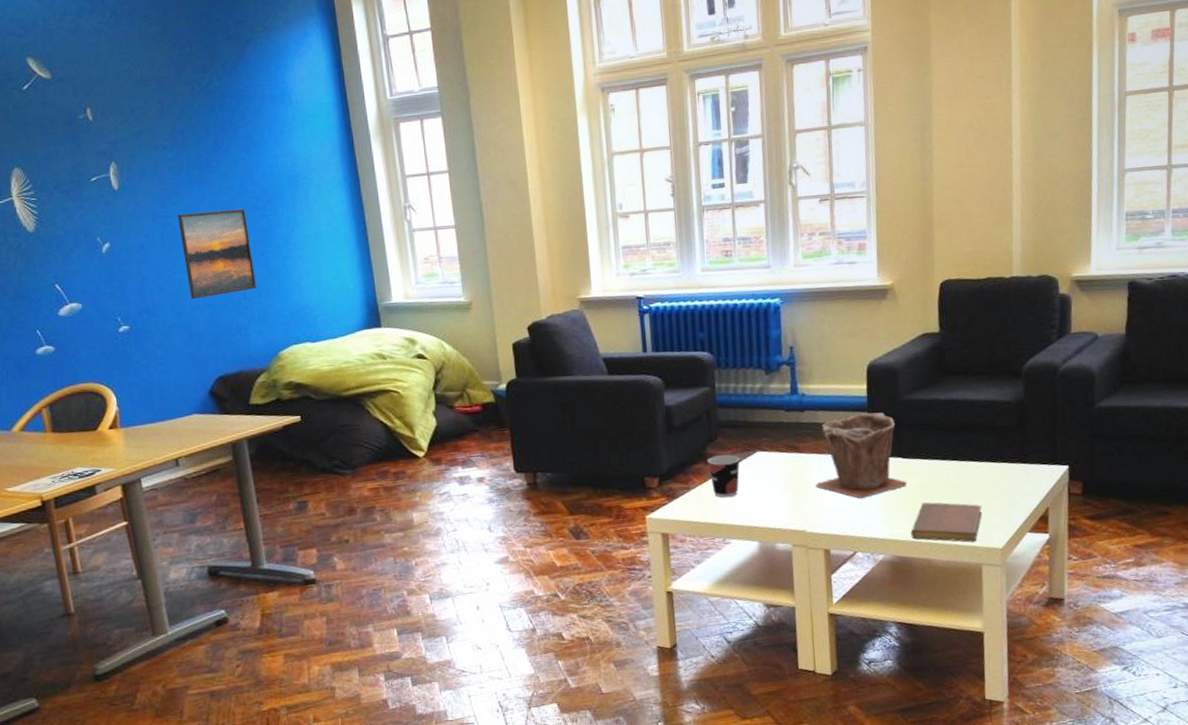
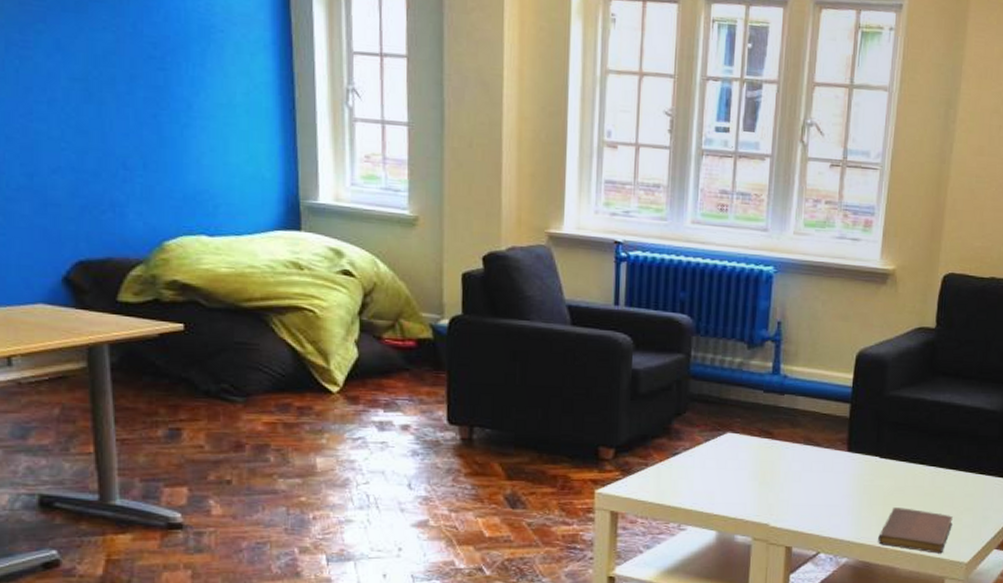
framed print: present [178,208,256,300] -> none [42,47,141,160]
cup: present [707,454,740,498] -> none [671,431,708,480]
plant pot: present [815,412,907,499] -> none [785,403,882,497]

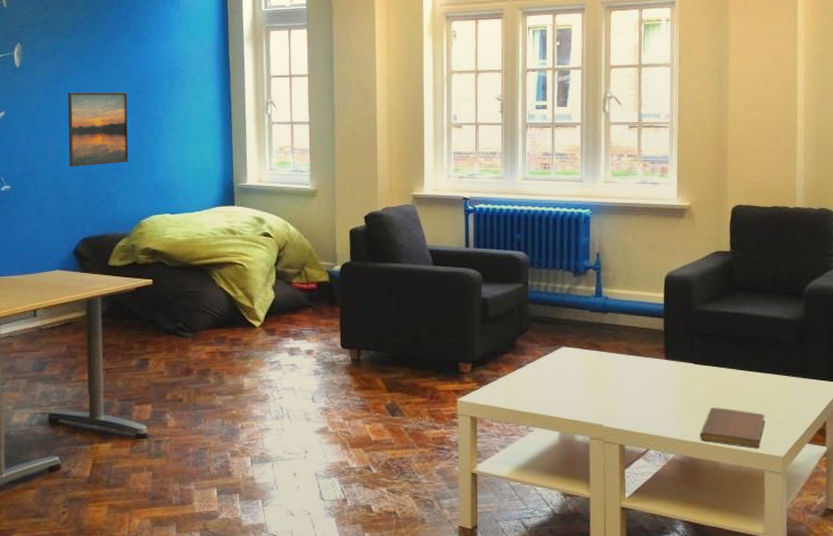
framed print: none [42,47,141,160] -> present [67,92,129,167]

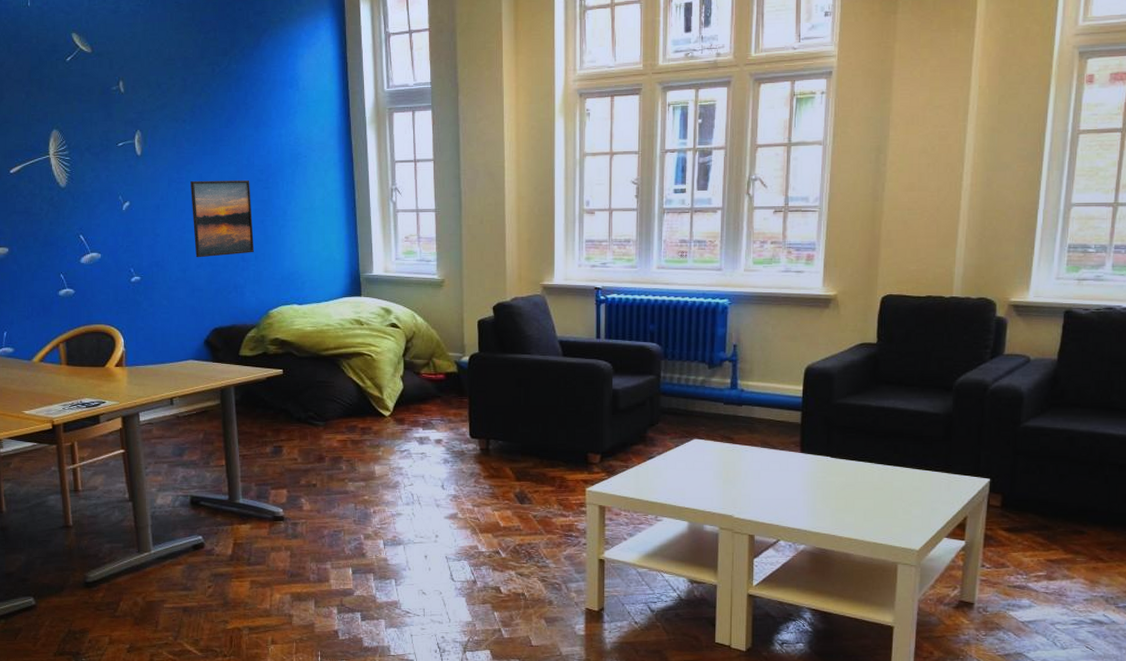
notebook: present [700,407,765,449] -> none [833,501,902,542]

